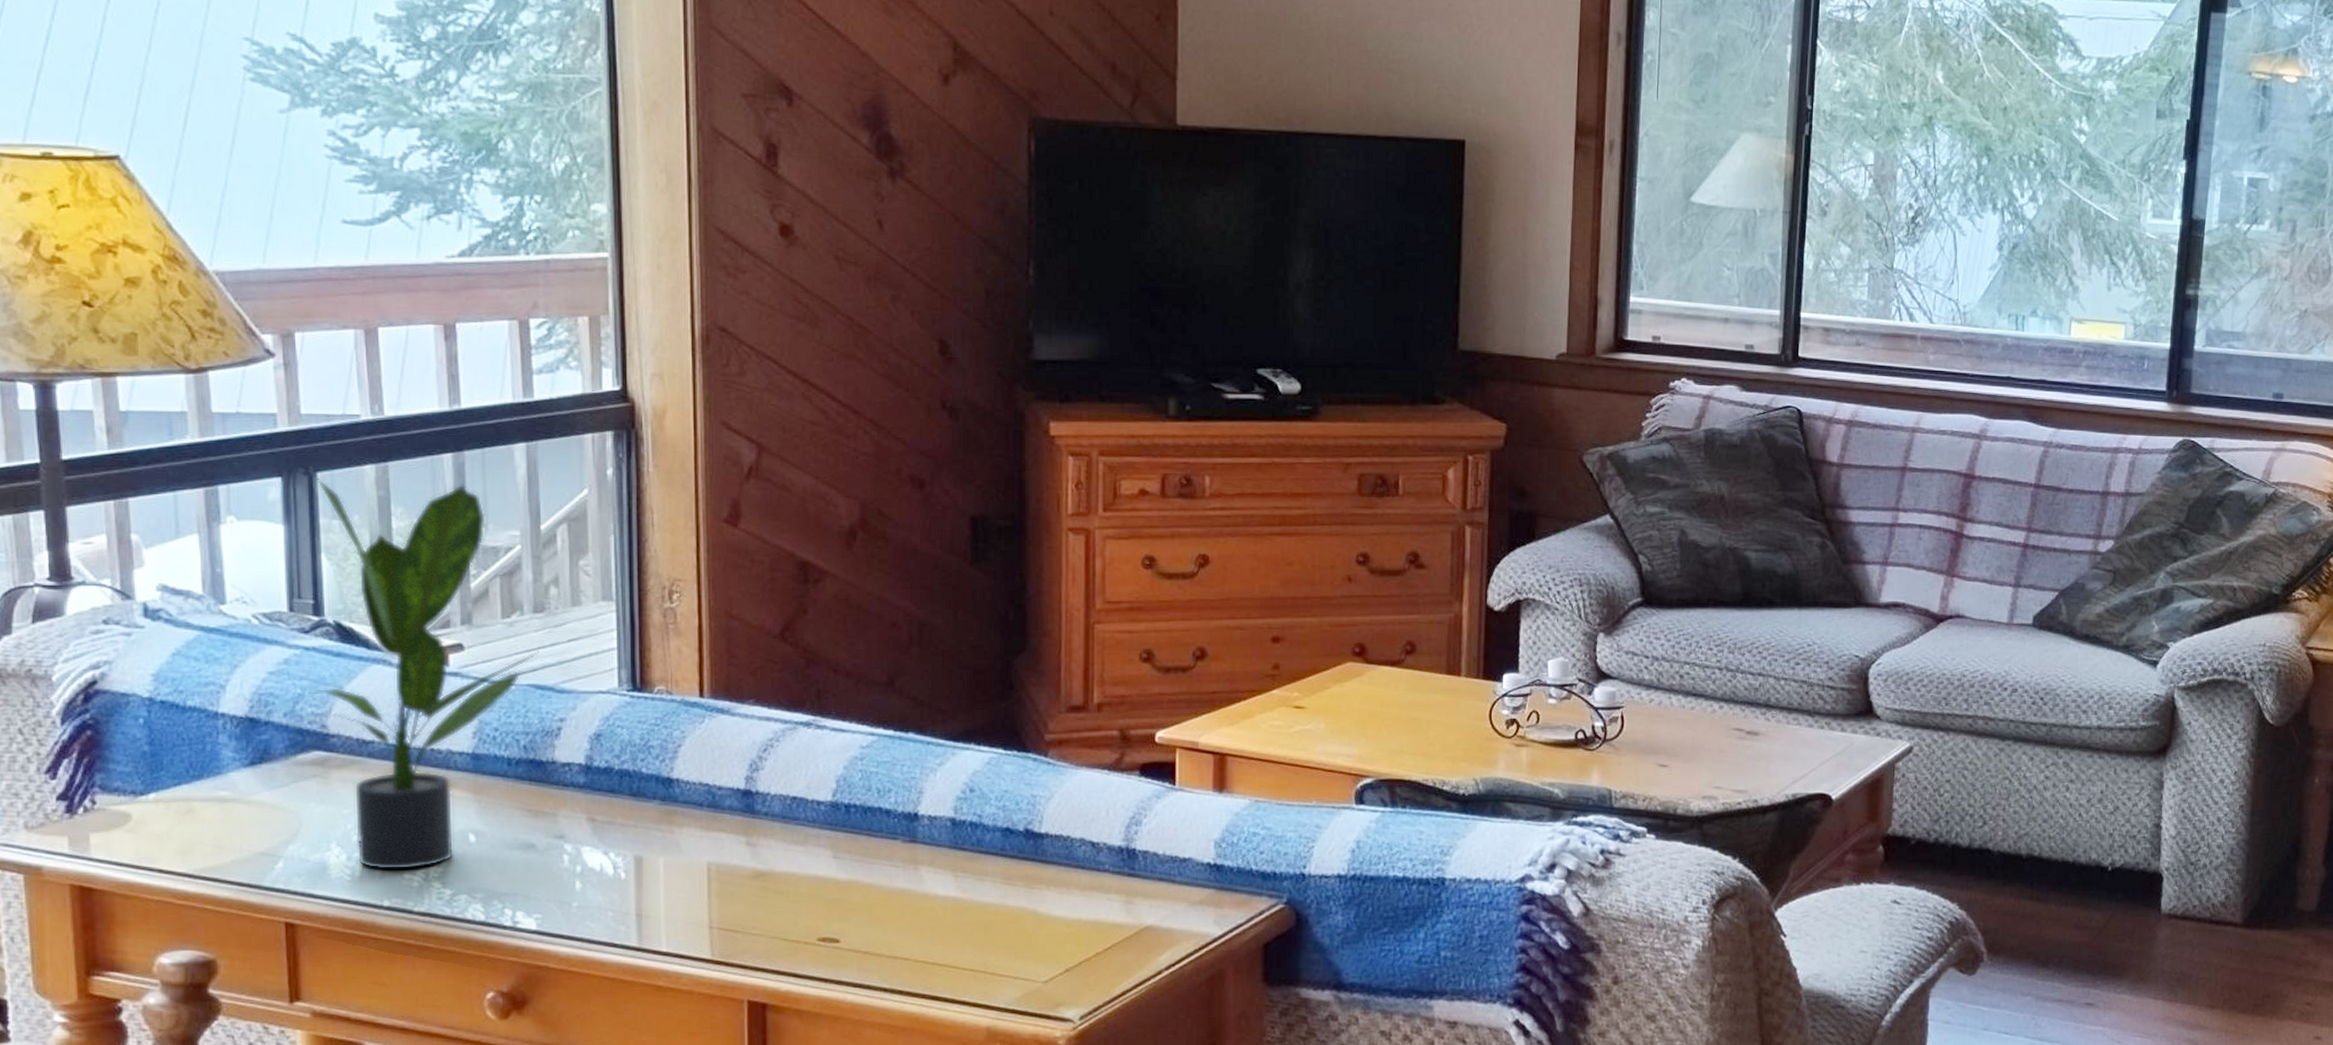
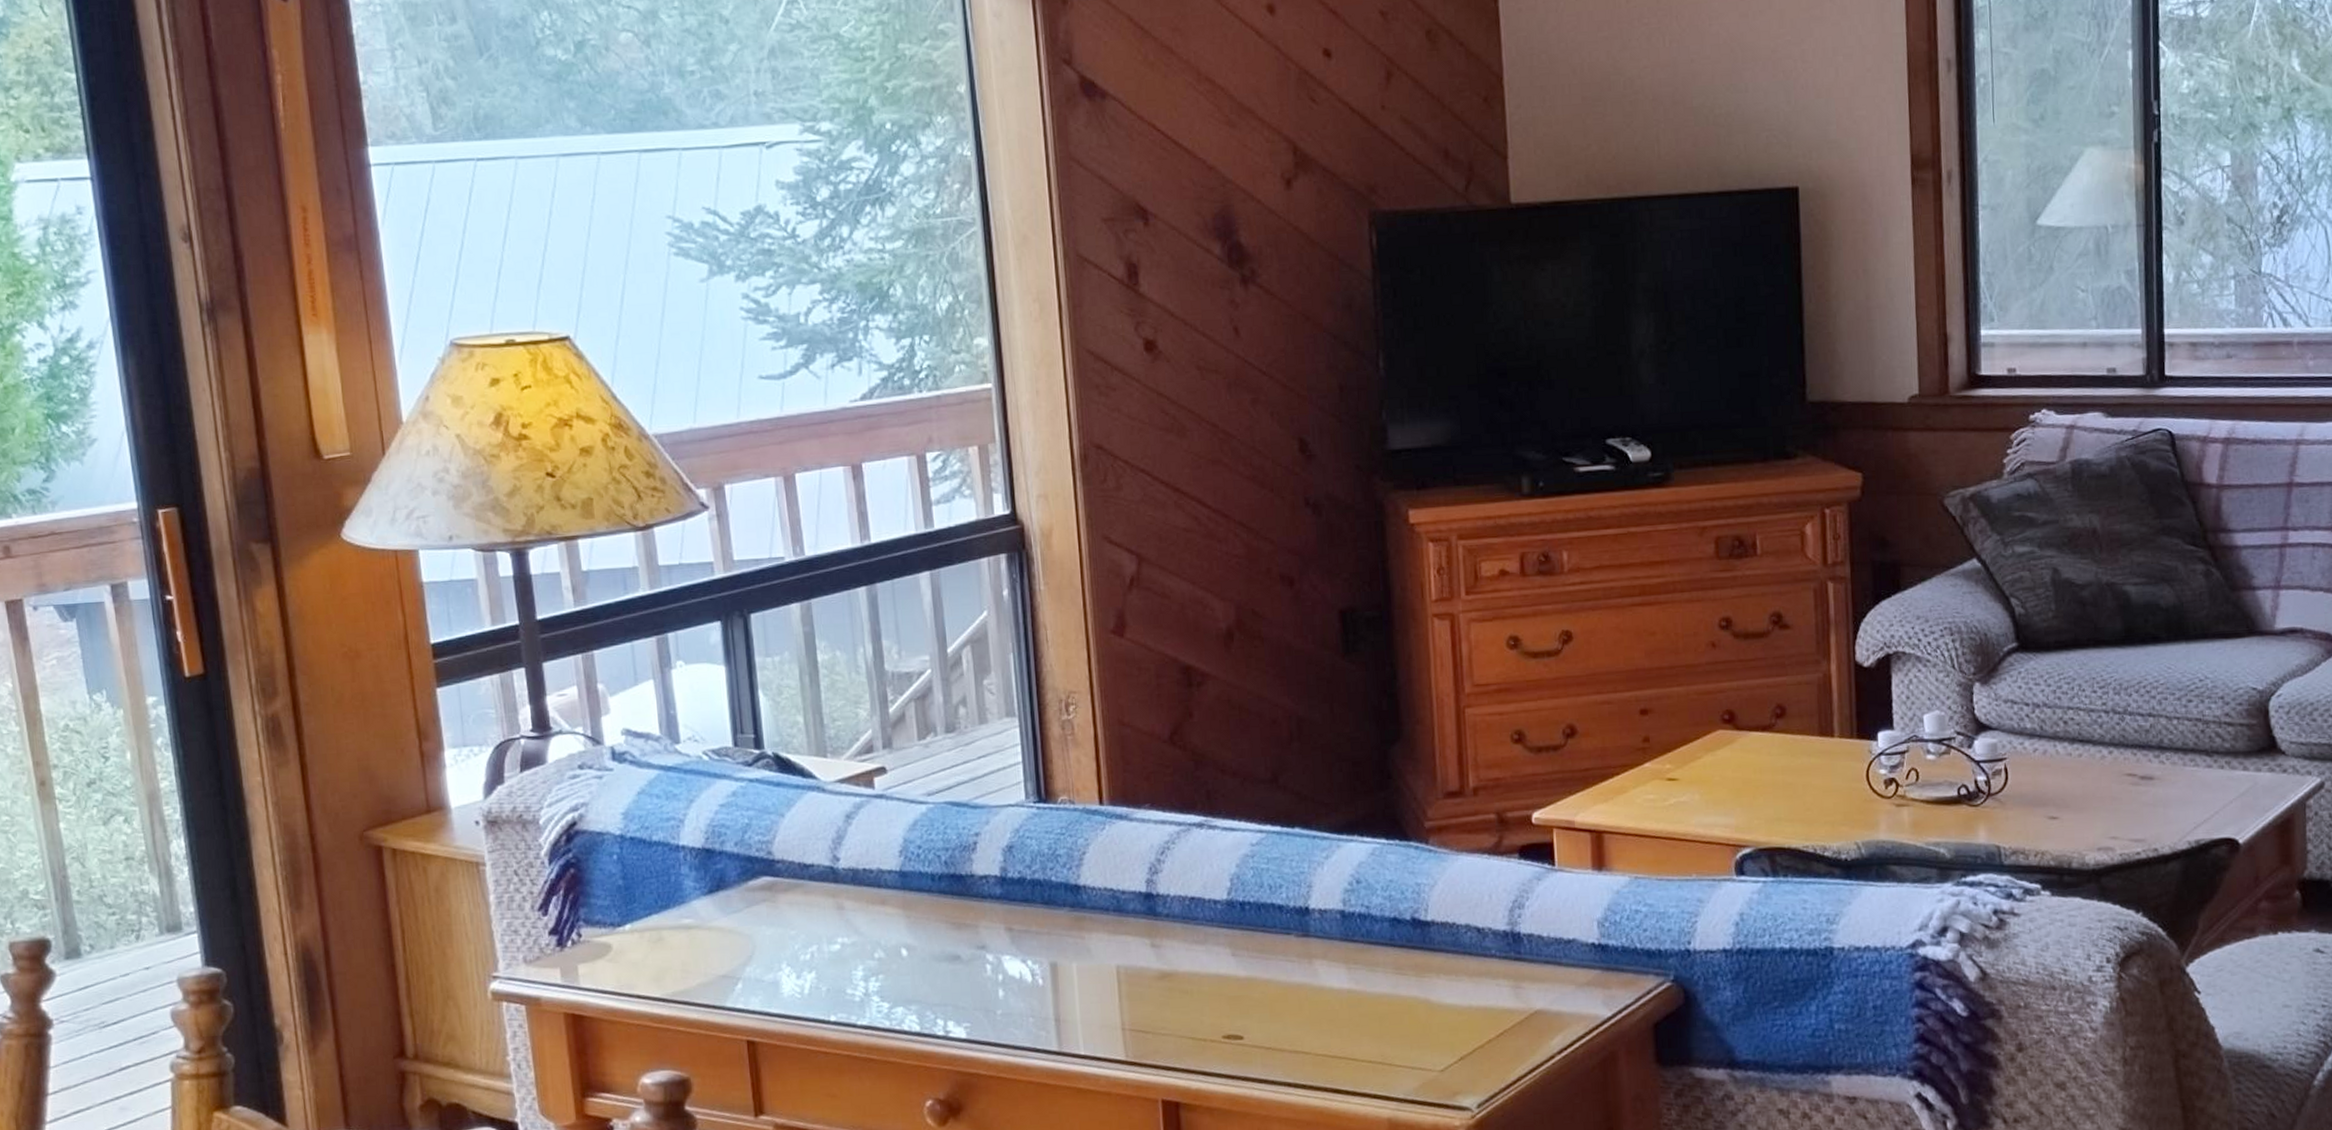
potted plant: present [308,477,540,871] -> none [750,615,954,988]

